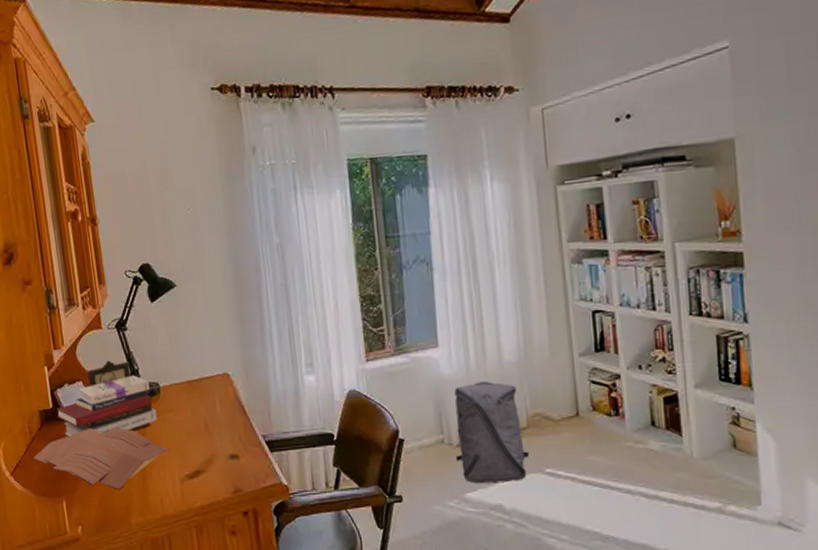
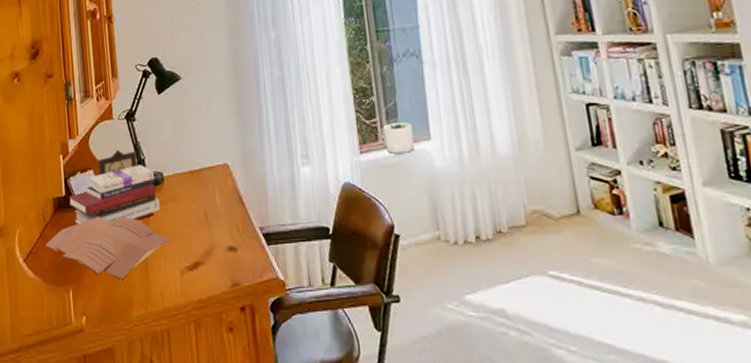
planter: none [391,330,422,361] -> present [383,122,415,154]
backpack: present [454,381,530,484] -> none [449,176,531,285]

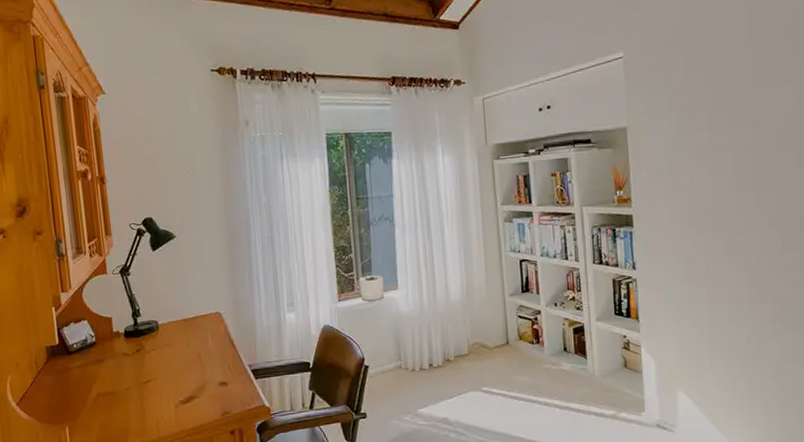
papers: present [44,216,171,280] -> none [38,360,166,415]
books: present [69,164,161,224] -> none [63,314,156,369]
photo frame: present [98,149,137,175] -> none [92,301,132,324]

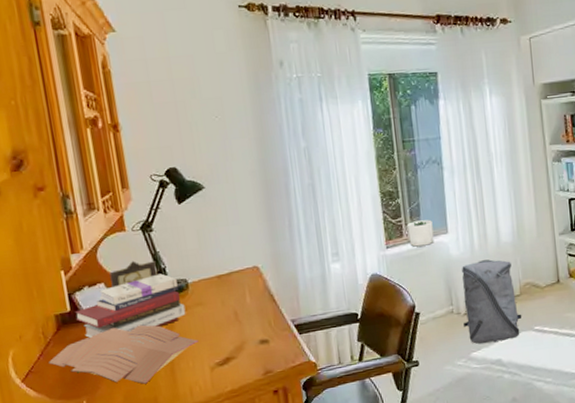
papers: none [38,360,166,415] -> present [48,324,199,384]
books: none [63,314,156,369] -> present [75,273,186,338]
photo frame: none [92,301,132,324] -> present [109,261,157,287]
backpack: none [411,317,470,401] -> present [462,259,522,344]

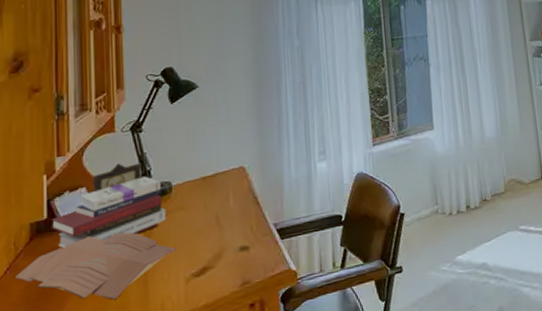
planter: present [407,219,434,247] -> none [394,116,420,144]
backpack: present [462,259,522,344] -> none [447,156,507,247]

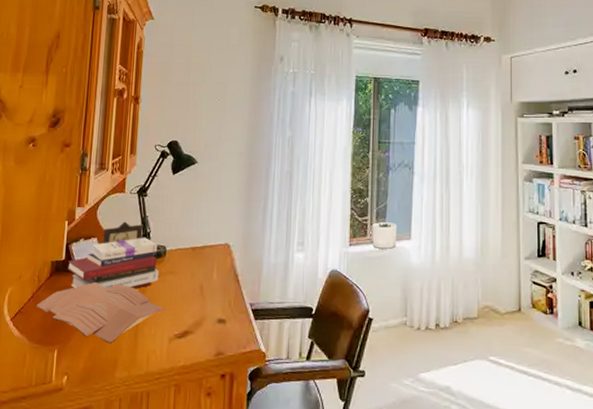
planter: none [394,116,420,144] -> present [372,222,397,249]

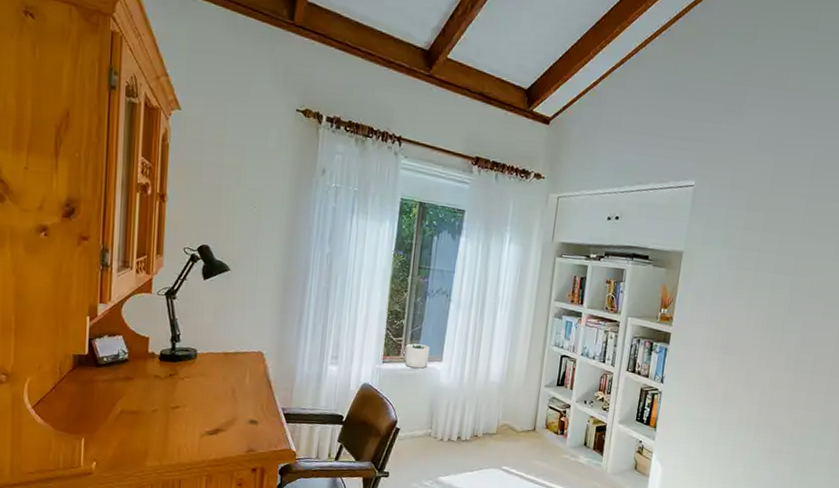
papers: present [35,282,164,343] -> none [58,378,195,435]
books: present [68,237,159,288] -> none [92,338,190,387]
photo frame: present [103,221,143,243] -> none [129,321,172,342]

